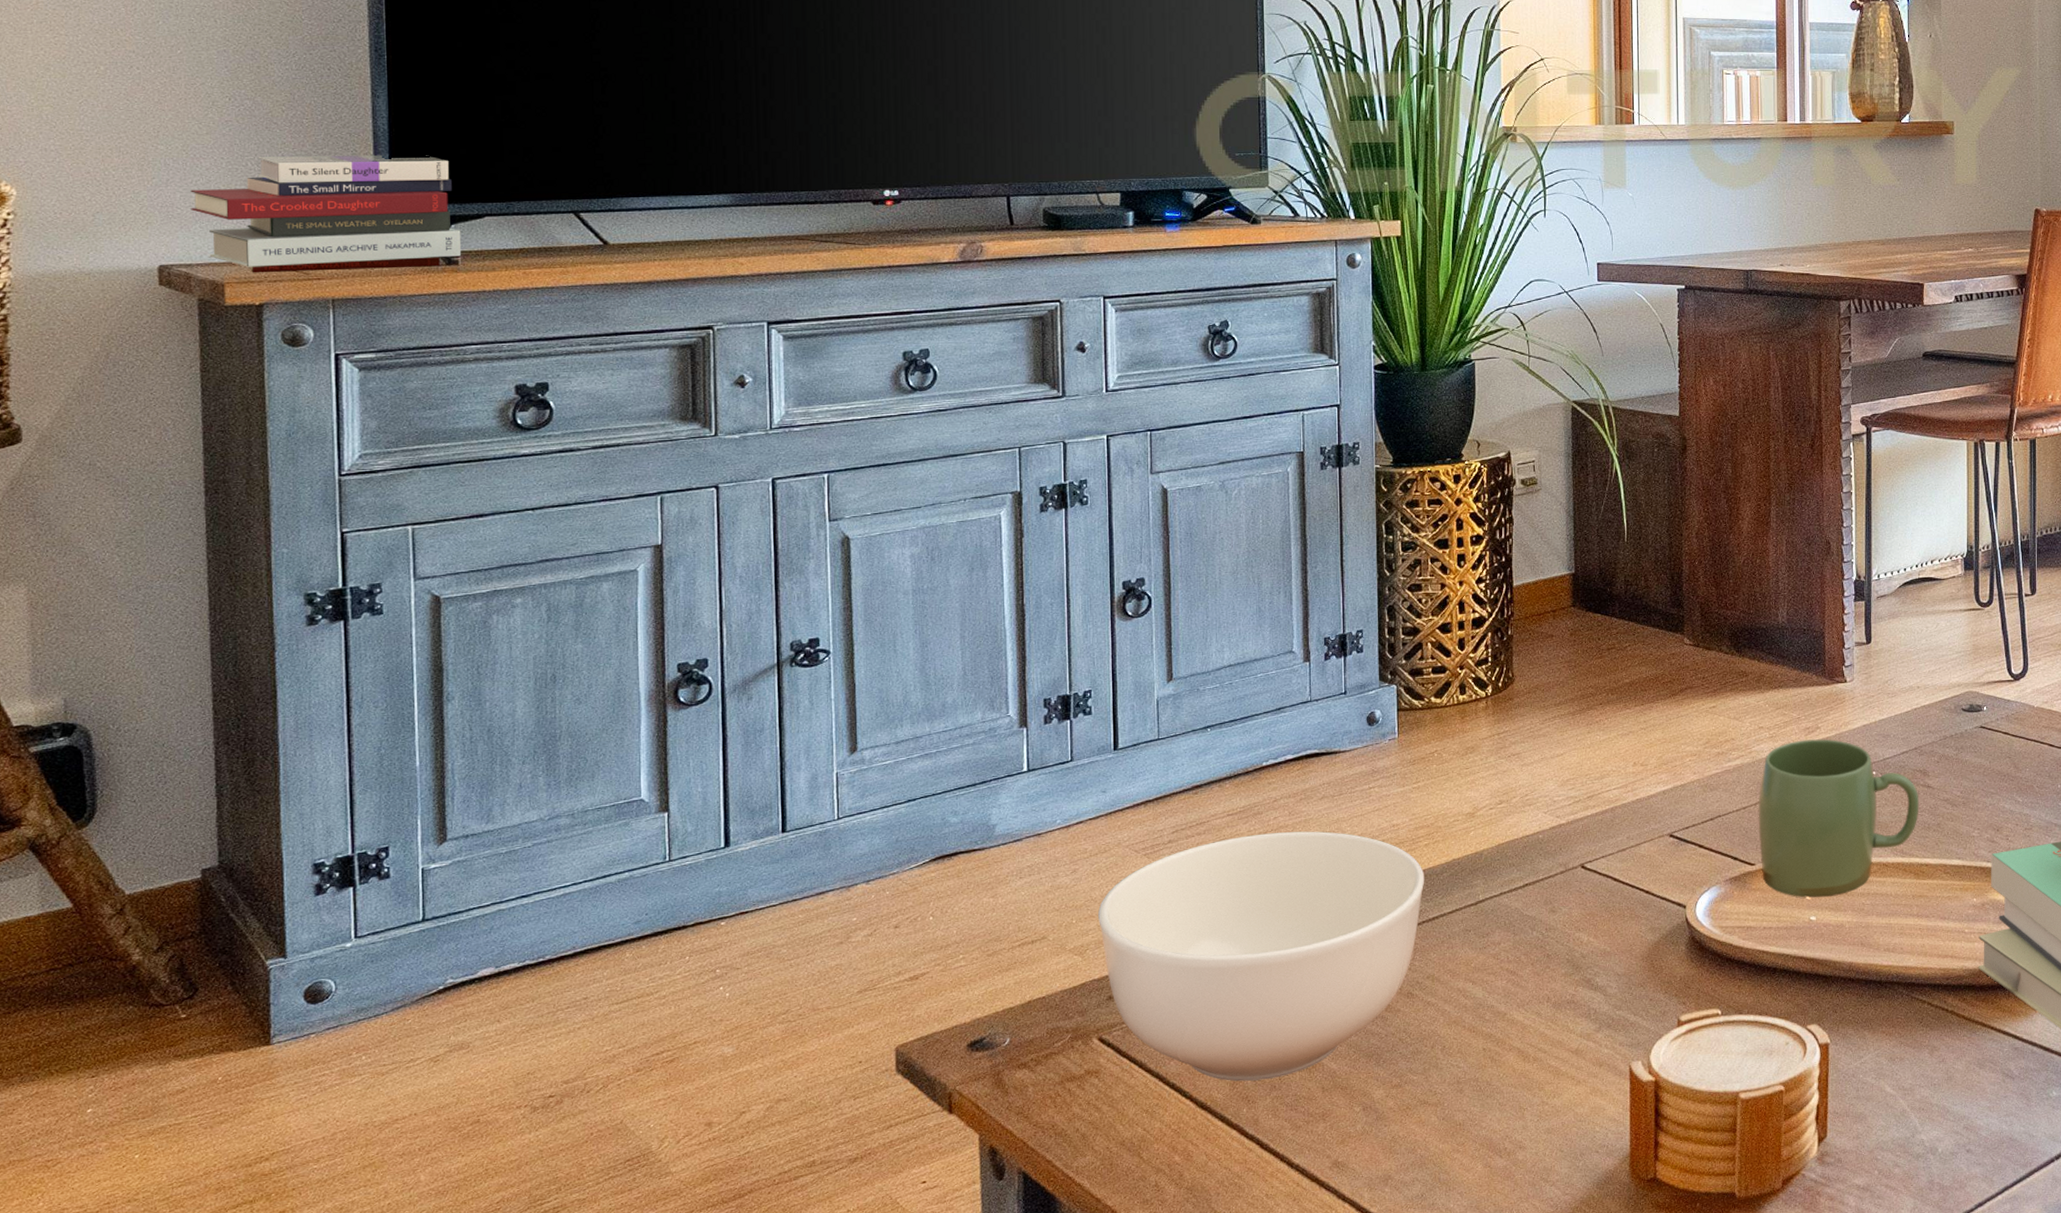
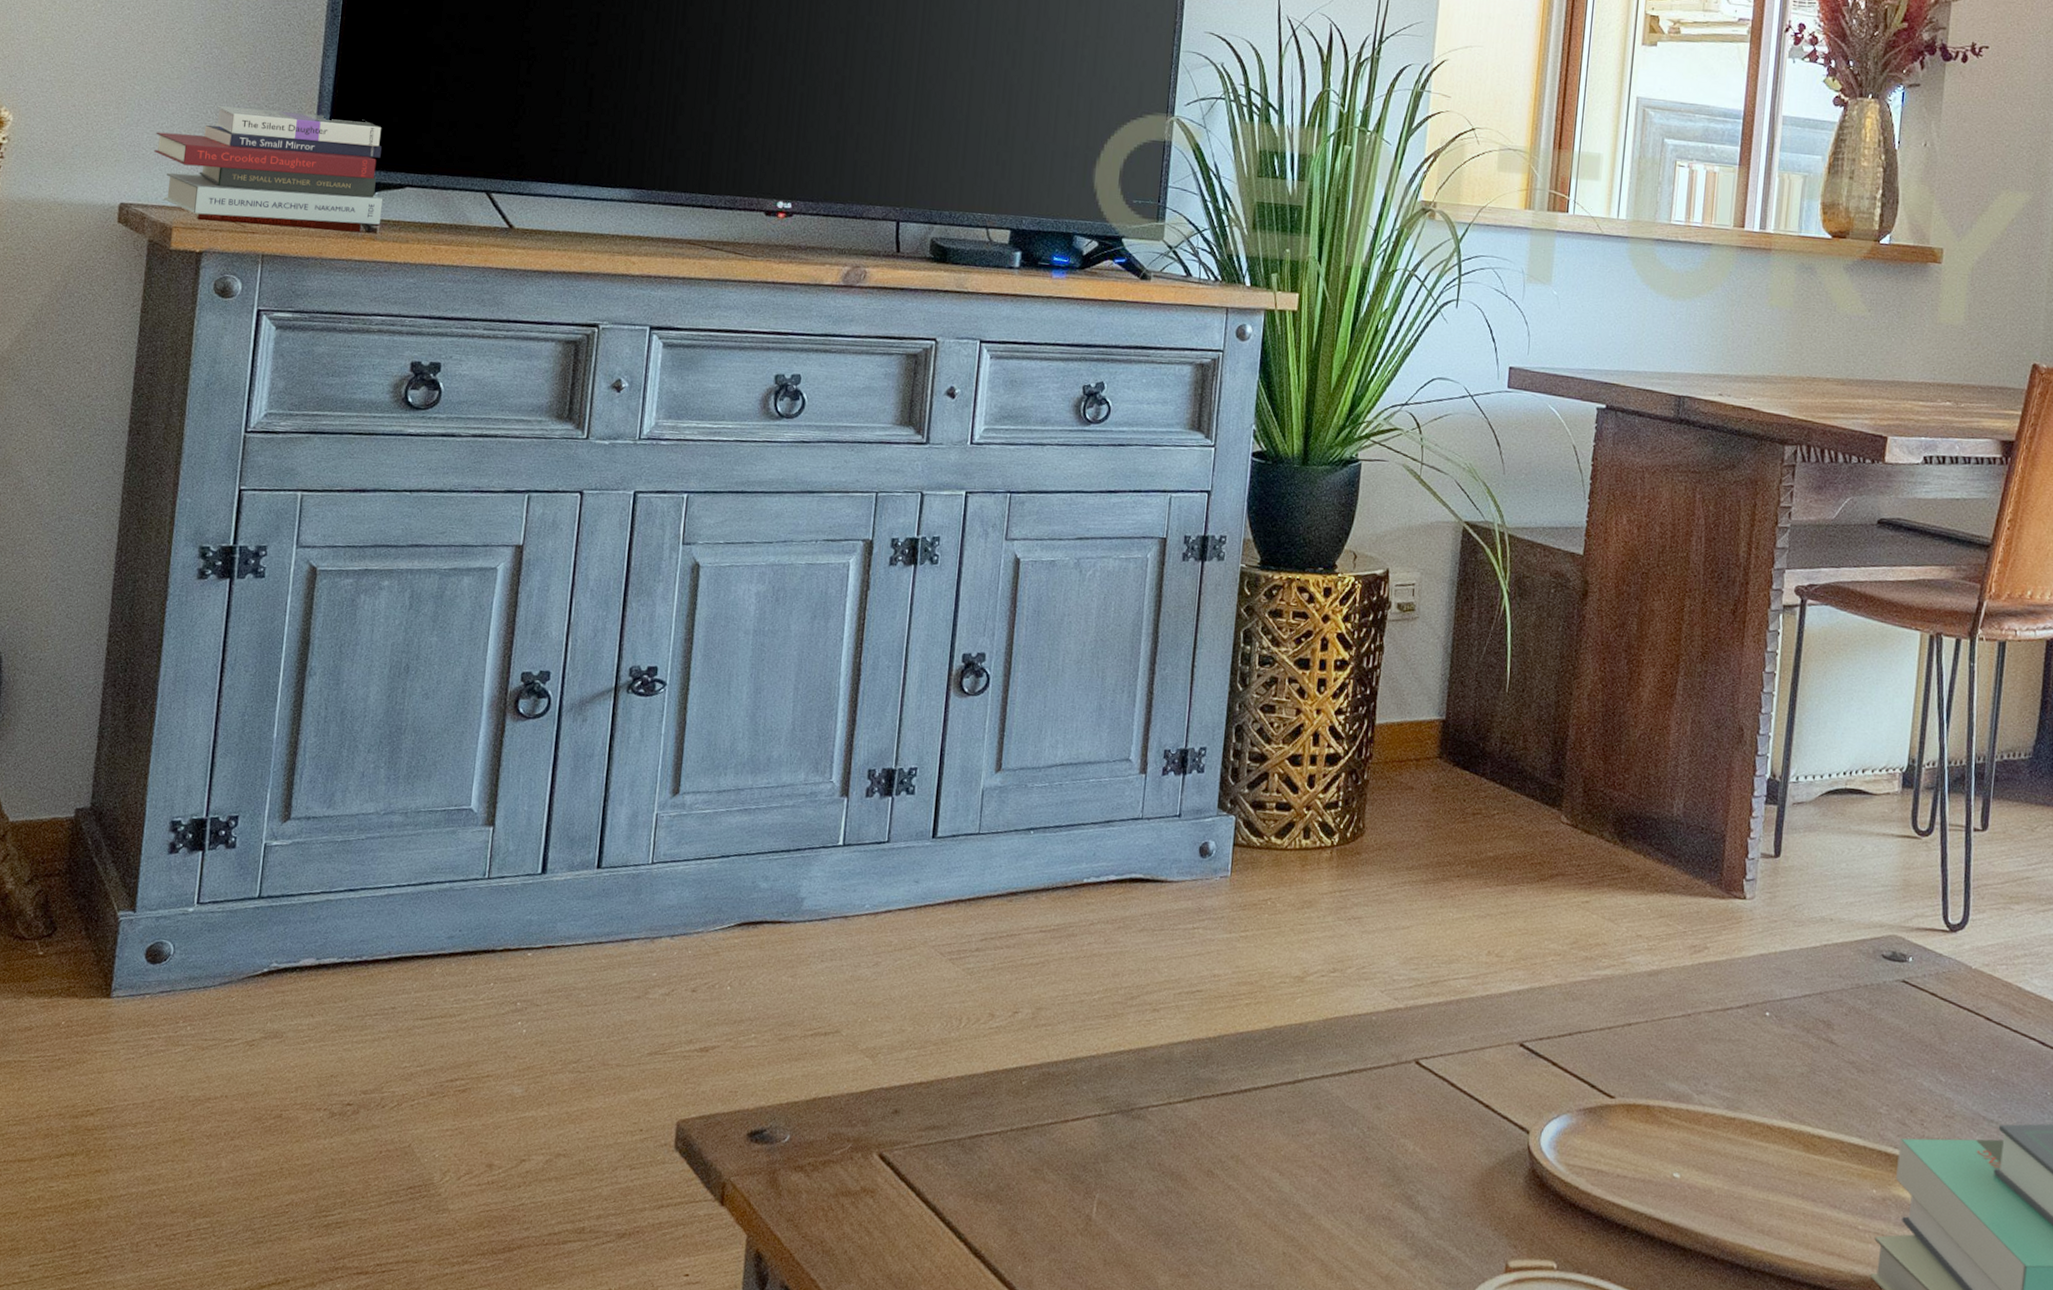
bowl: present [1098,831,1425,1082] -> none [894,957,1242,1239]
mug: present [1758,739,1919,898] -> none [1622,959,1819,1154]

